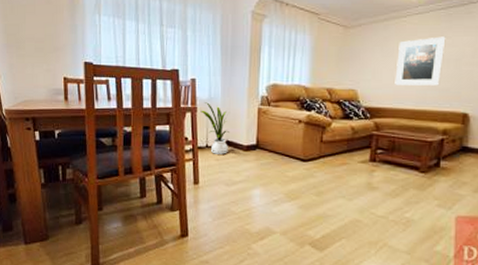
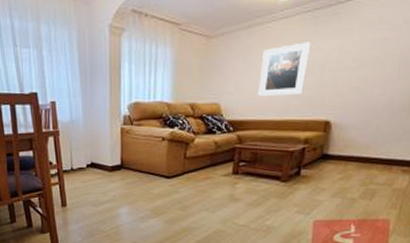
house plant: present [201,102,230,154] -> none [63,125,94,177]

